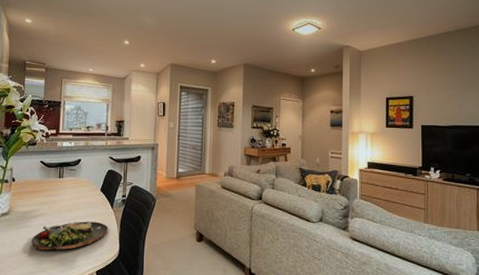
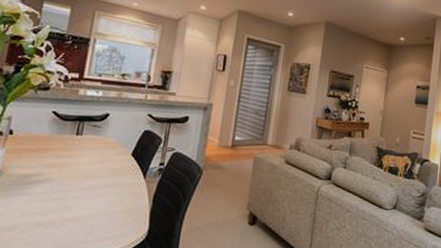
dinner plate: present [31,221,108,251] -> none [26,192,137,227]

